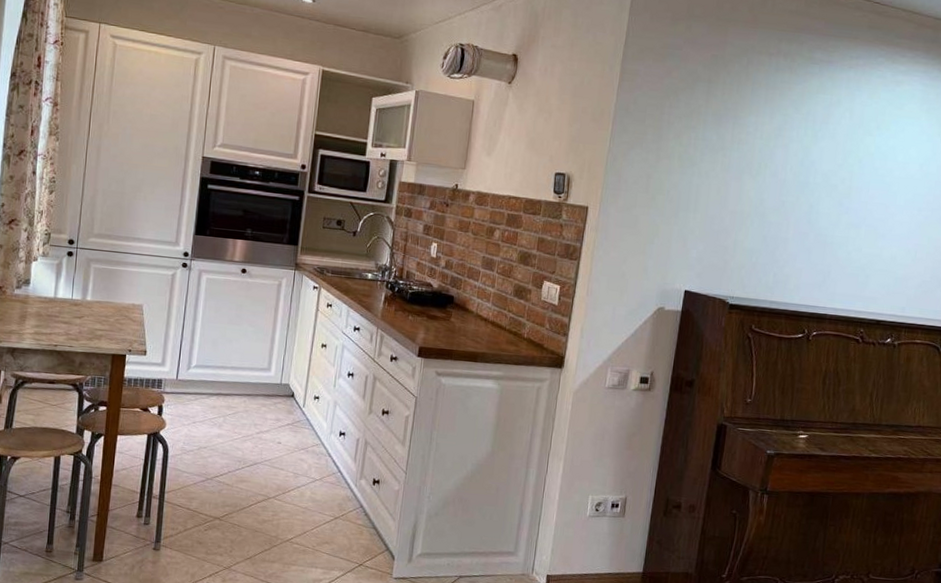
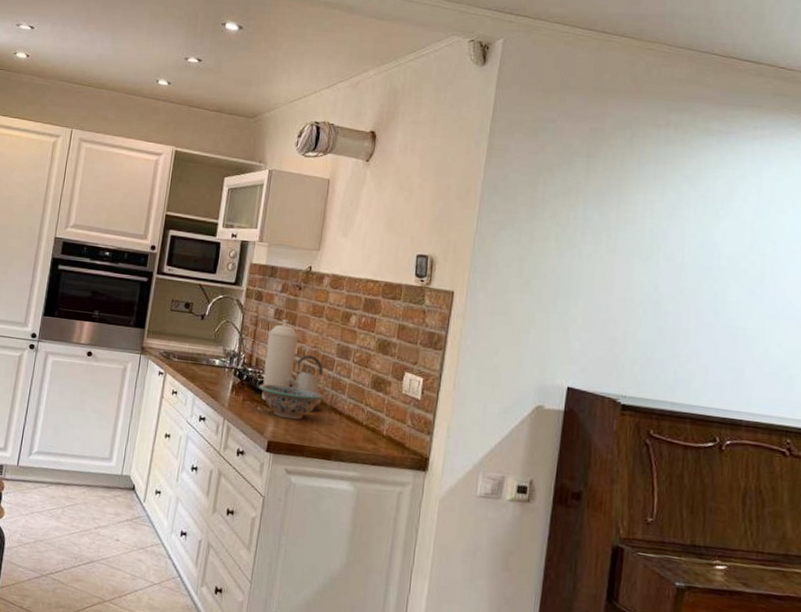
decorative bowl: none [409,294,471,327] -> present [258,383,325,420]
canister: none [412,235,447,311] -> present [261,319,299,401]
kettle: none [437,267,470,319] -> present [288,355,323,411]

